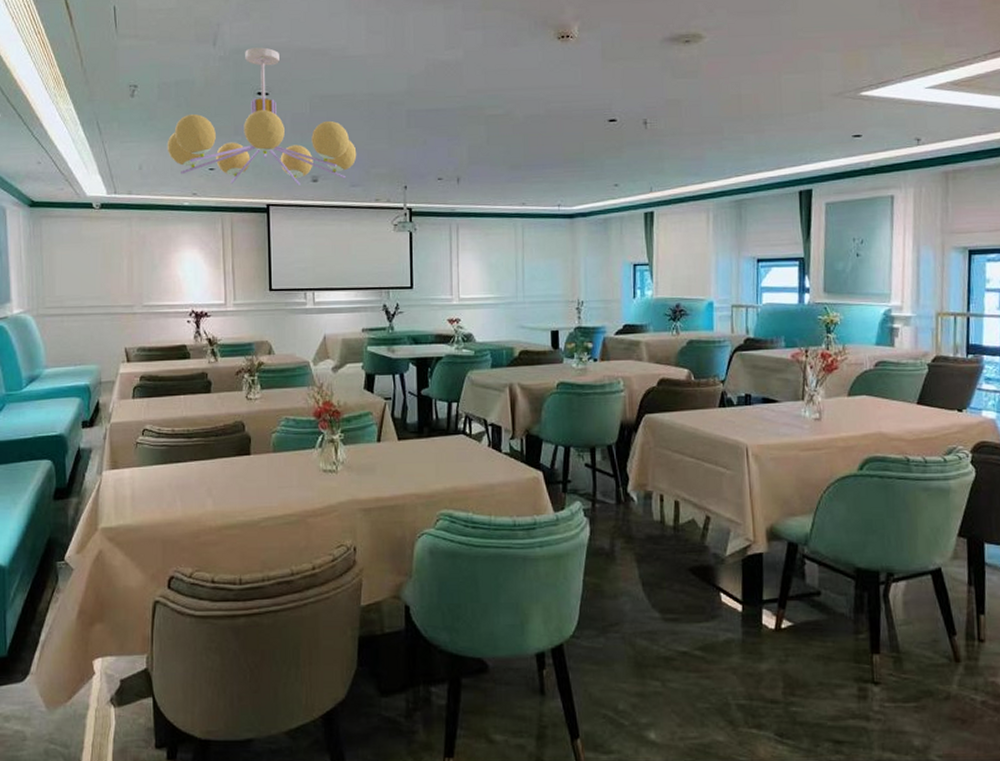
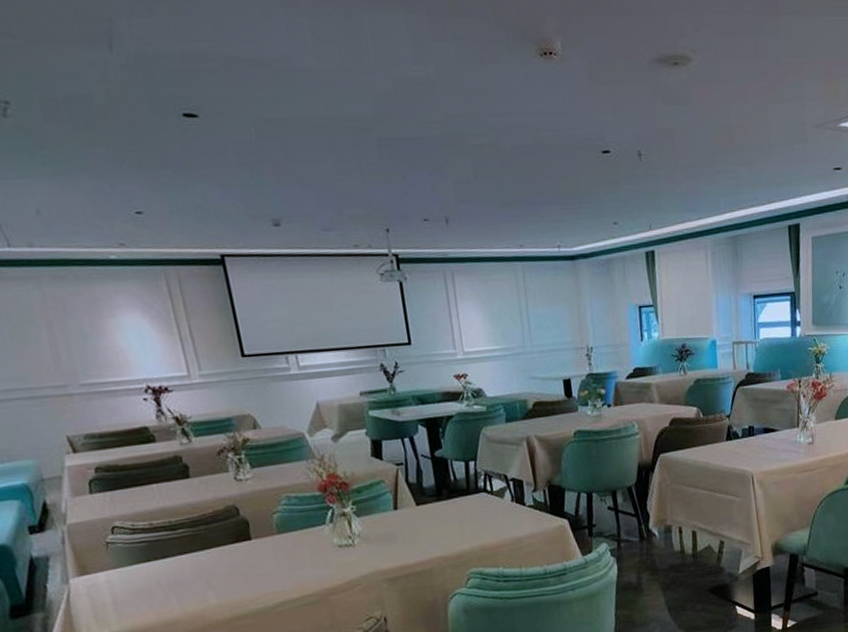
chandelier: present [167,47,357,185] -> none [70,54,324,231]

